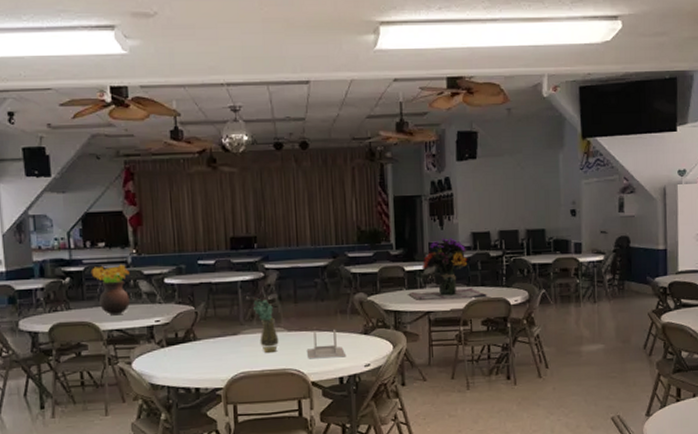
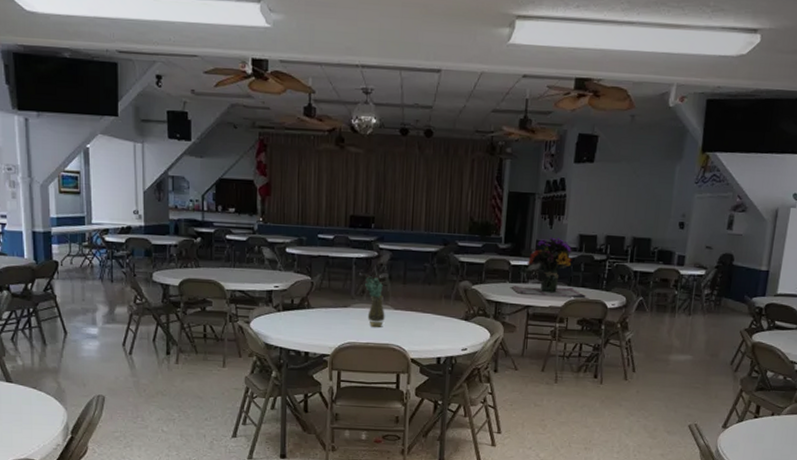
flower arrangement: present [90,264,130,316] -> none [220,230,255,278]
napkin holder: present [306,328,347,359] -> none [409,312,446,340]

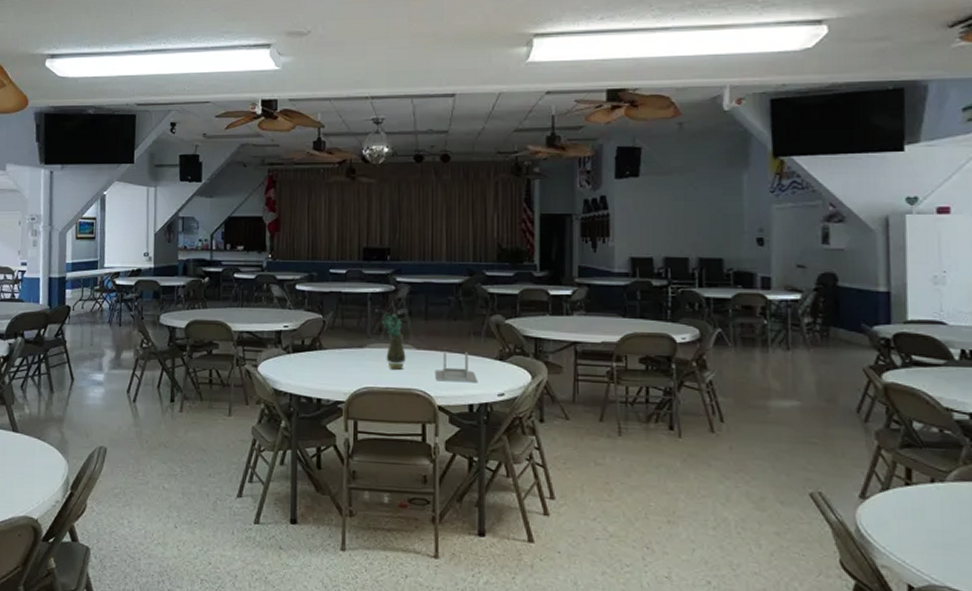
napkin holder: none [409,312,446,340] -> present [434,351,478,383]
flower arrangement: present [510,236,589,299] -> none [551,260,651,333]

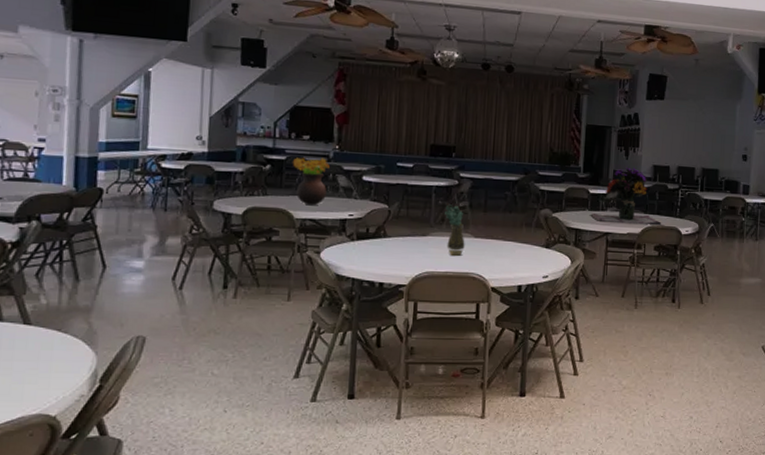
flower arrangement: none [228,268,263,318] -> present [292,157,330,206]
napkin holder: present [434,351,478,383] -> none [490,239,527,267]
flower arrangement: none [551,260,651,333] -> present [589,166,664,226]

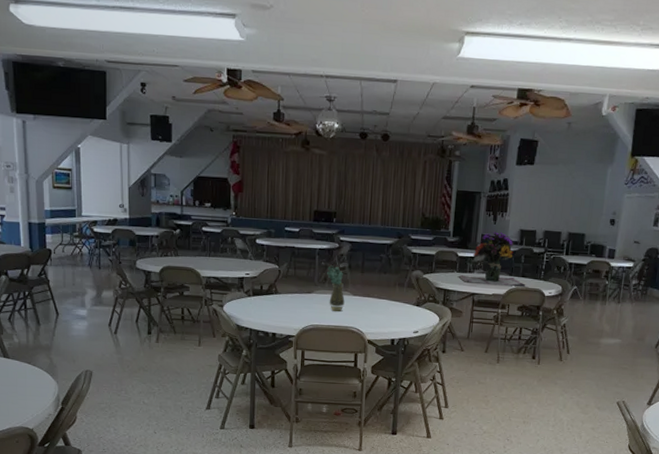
flower arrangement: present [292,157,330,206] -> none [197,223,228,266]

